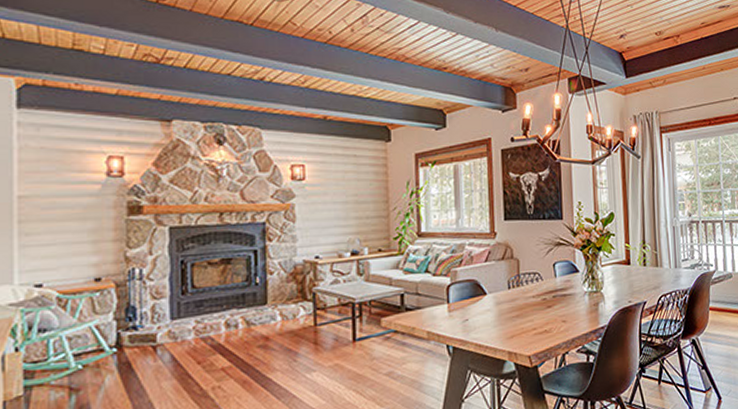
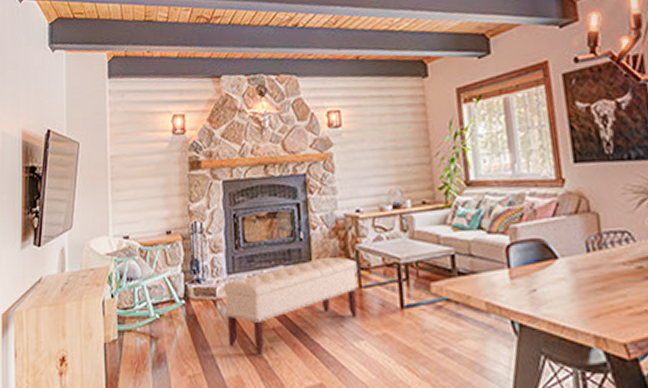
bench: none [166,299,312,395] -> present [224,256,358,355]

